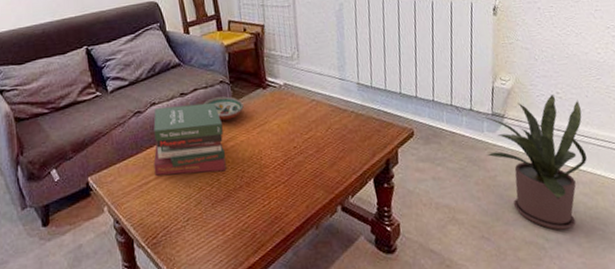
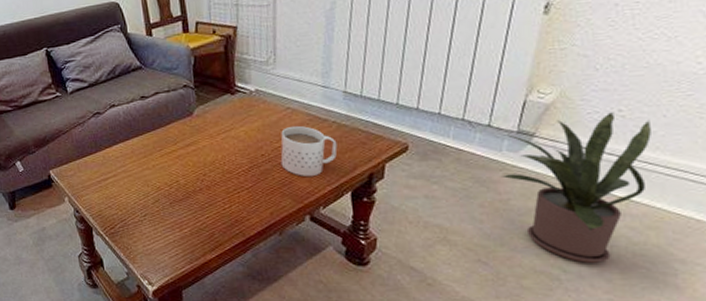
books: present [153,102,227,176] -> none [112,106,187,174]
decorative bowl: present [203,96,244,121] -> none [165,101,208,125]
mug: none [309,116,358,167] -> present [280,125,338,177]

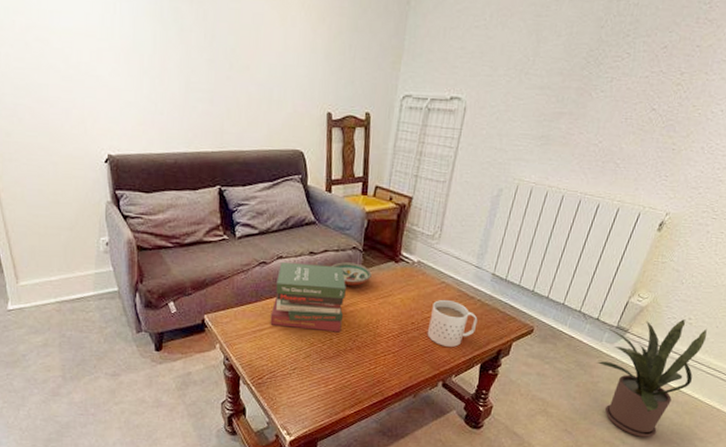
books: none [112,106,187,174] -> present [270,262,346,333]
decorative bowl: none [165,101,208,125] -> present [331,262,372,286]

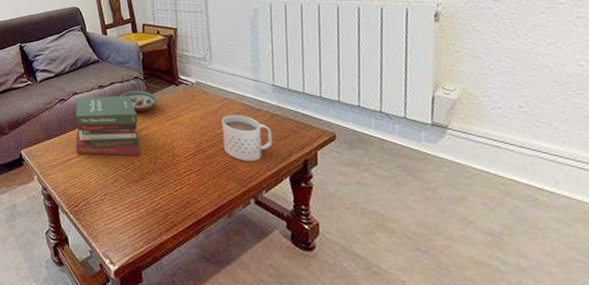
house plant: present [597,319,707,437] -> none [423,108,562,255]

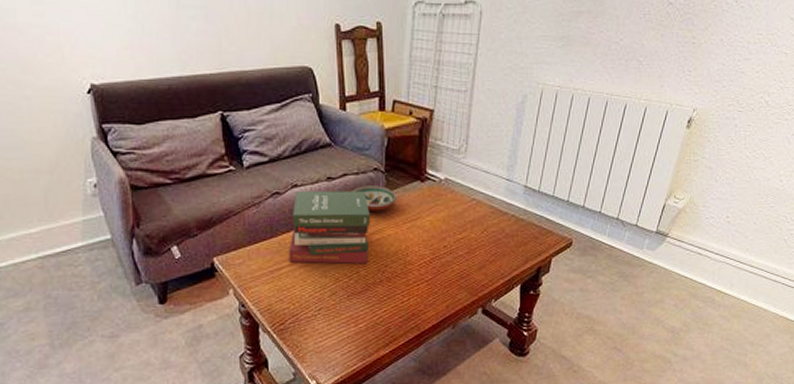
mug: present [221,114,273,162] -> none [461,217,514,270]

